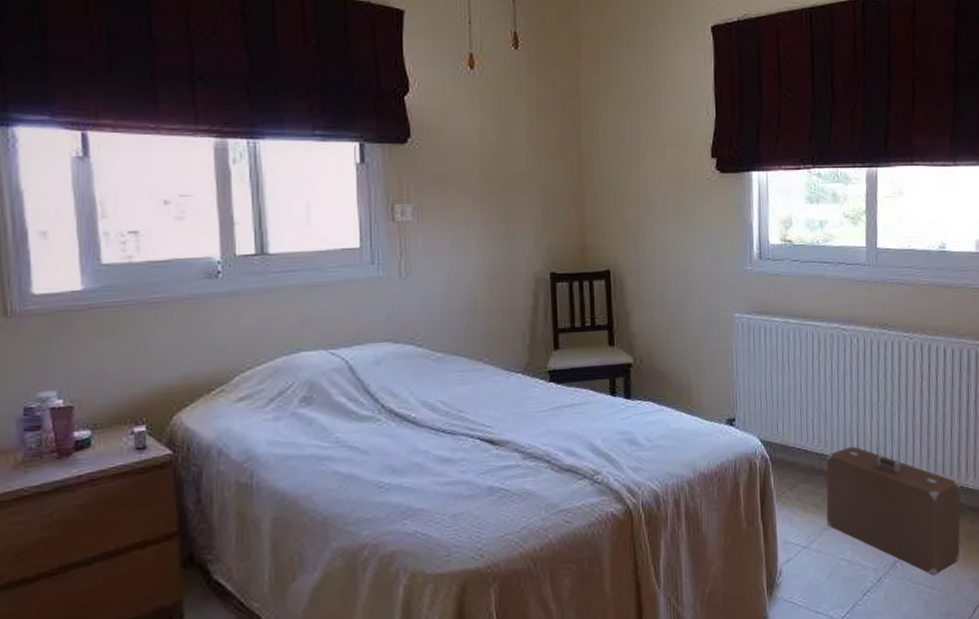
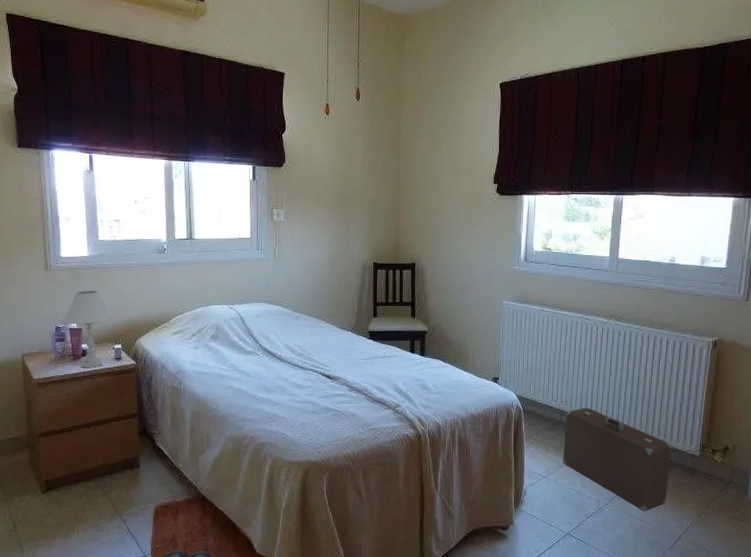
table lamp: none [34,344,134,470] -> present [61,291,115,368]

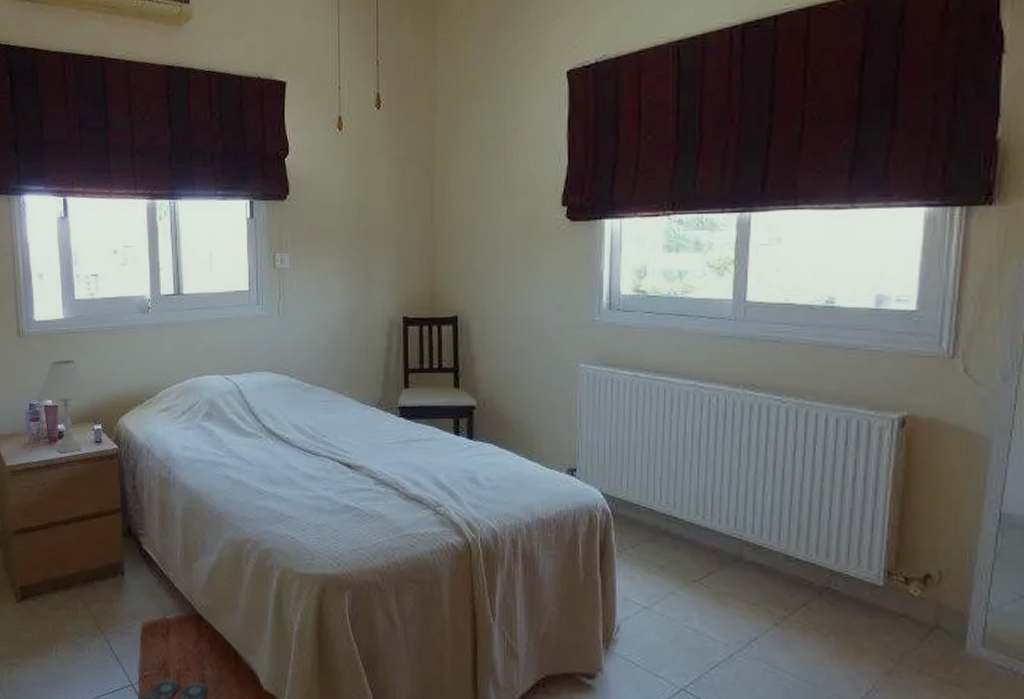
suitcase: present [563,407,672,511] -> none [672,511,839,664]

